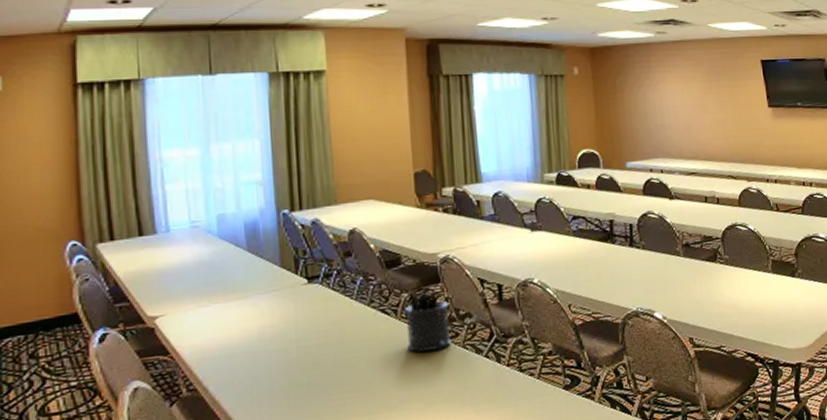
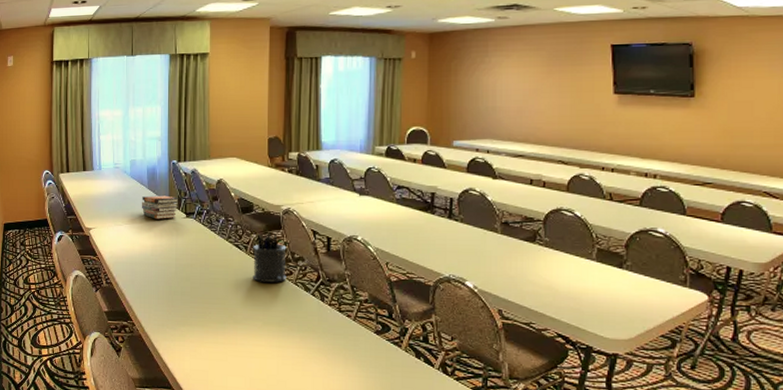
book stack: none [237,257,296,291] -> present [141,195,179,219]

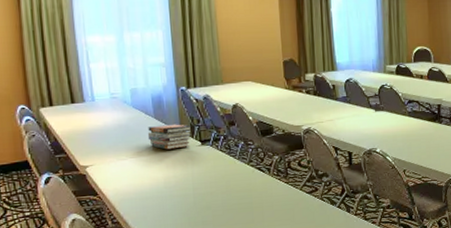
pen holder: present [253,232,287,283] -> none [276,152,312,202]

